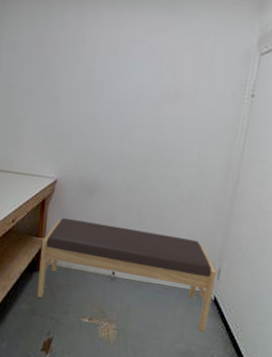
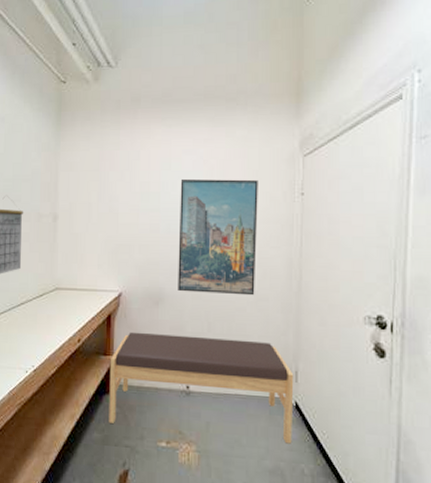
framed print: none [113,68,208,195] -> present [178,178,258,296]

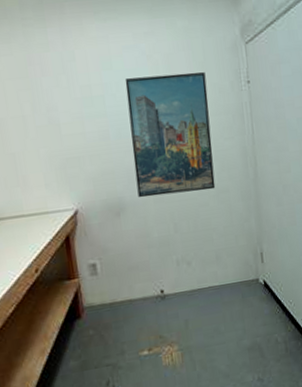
bench: present [109,331,294,444] -> none [75,231,264,347]

